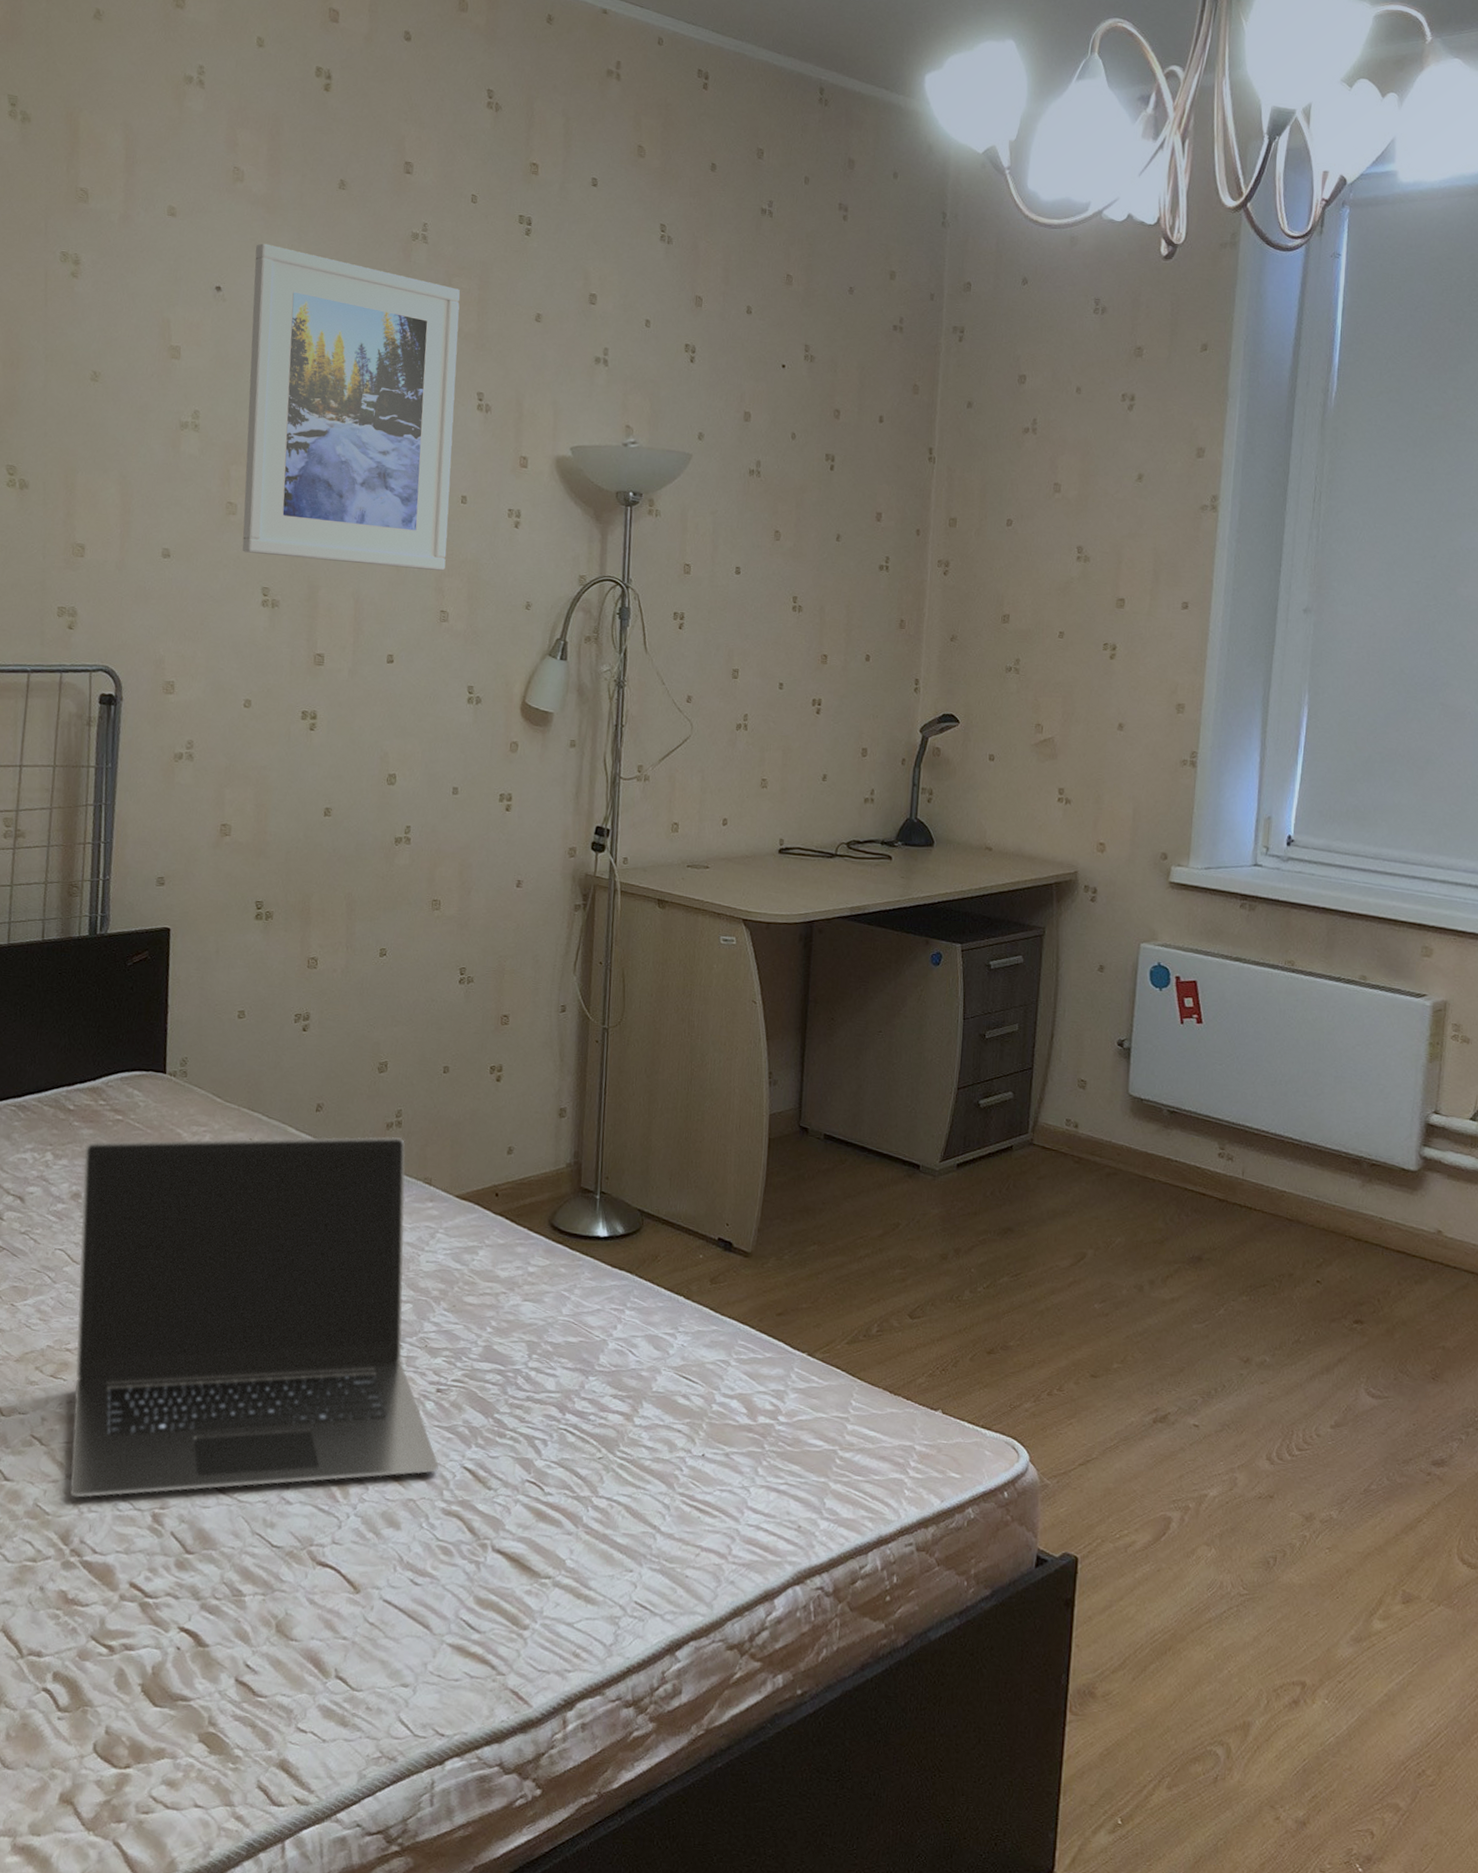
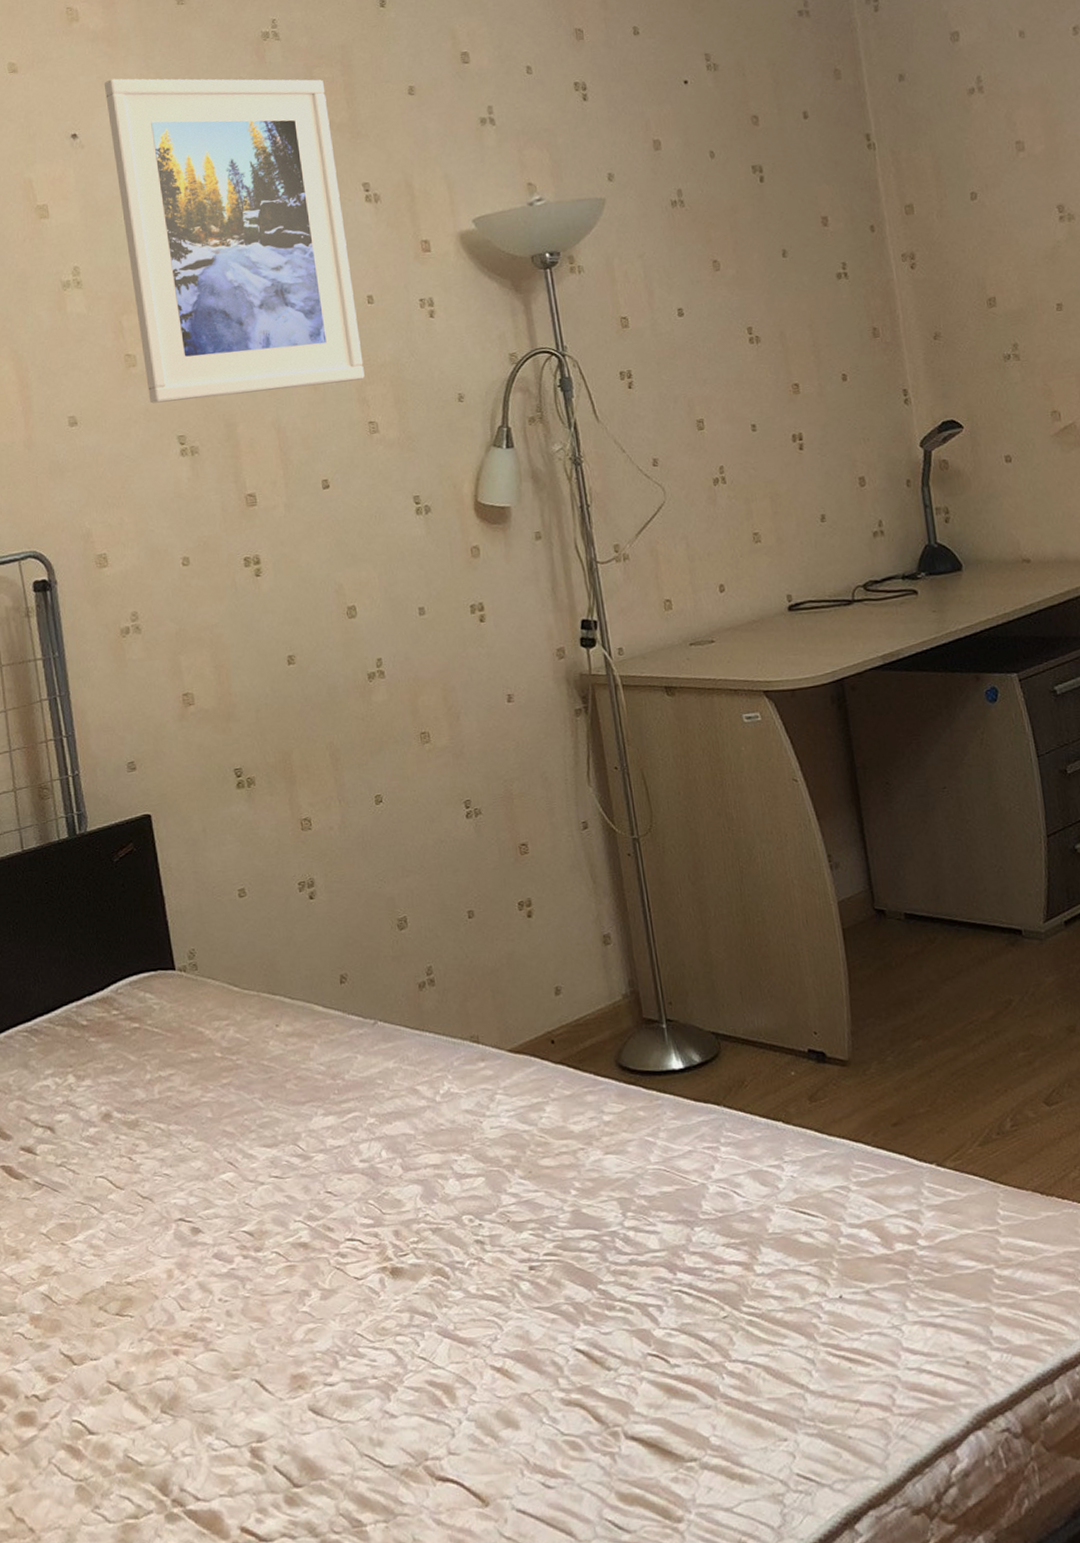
laptop: present [70,1136,439,1498] -> none [107,997,548,1443]

